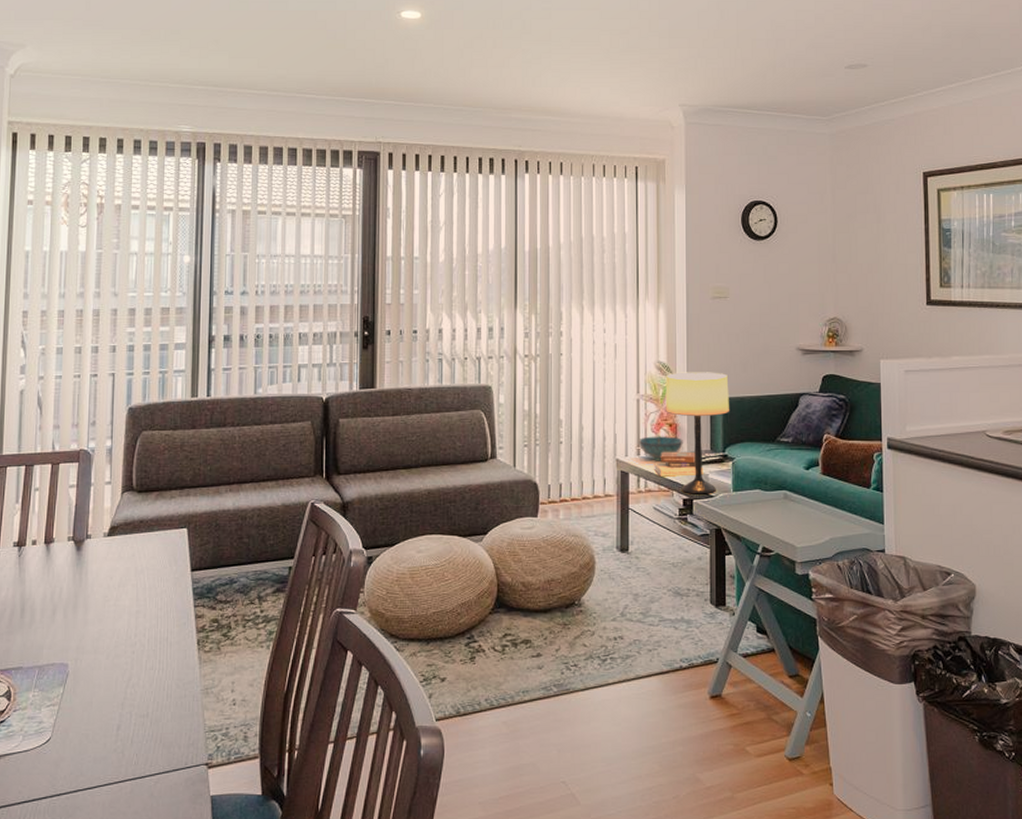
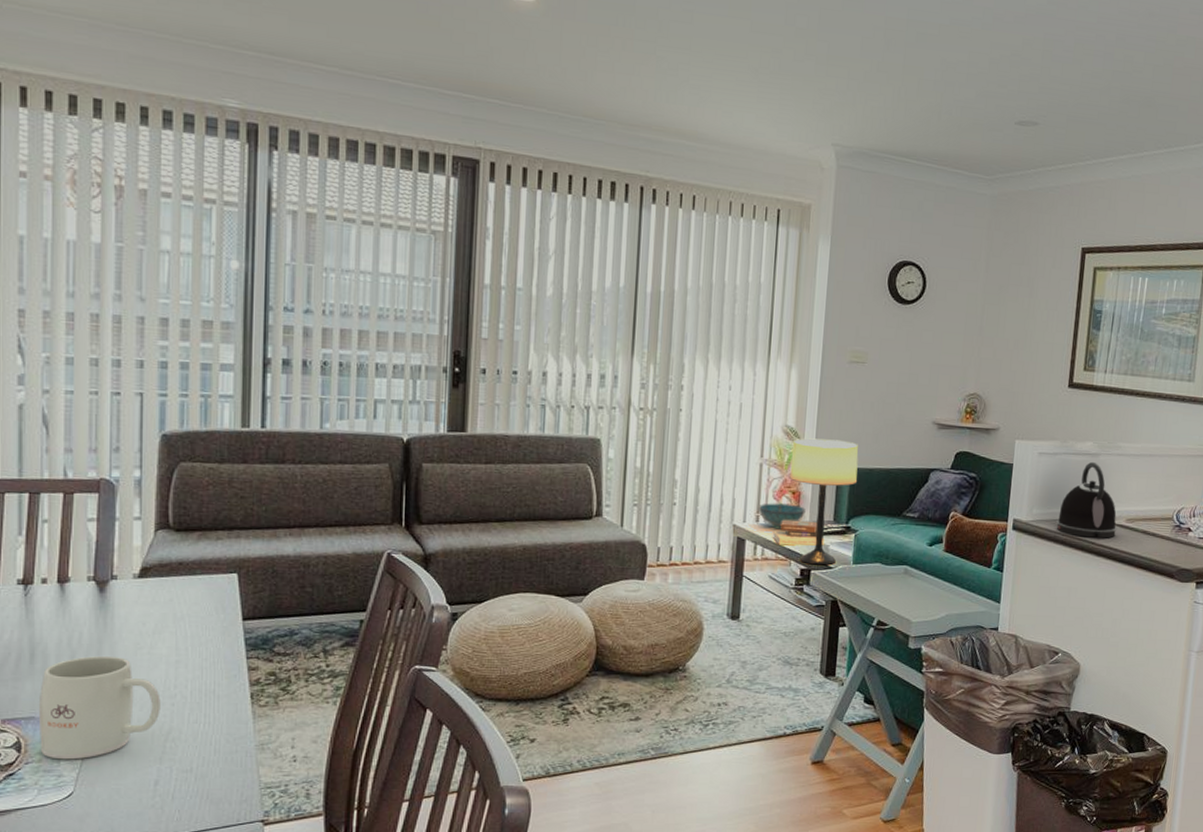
mug: none [25,608,123,707] -> present [38,655,161,760]
kettle: none [932,375,996,452] -> present [1056,461,1117,538]

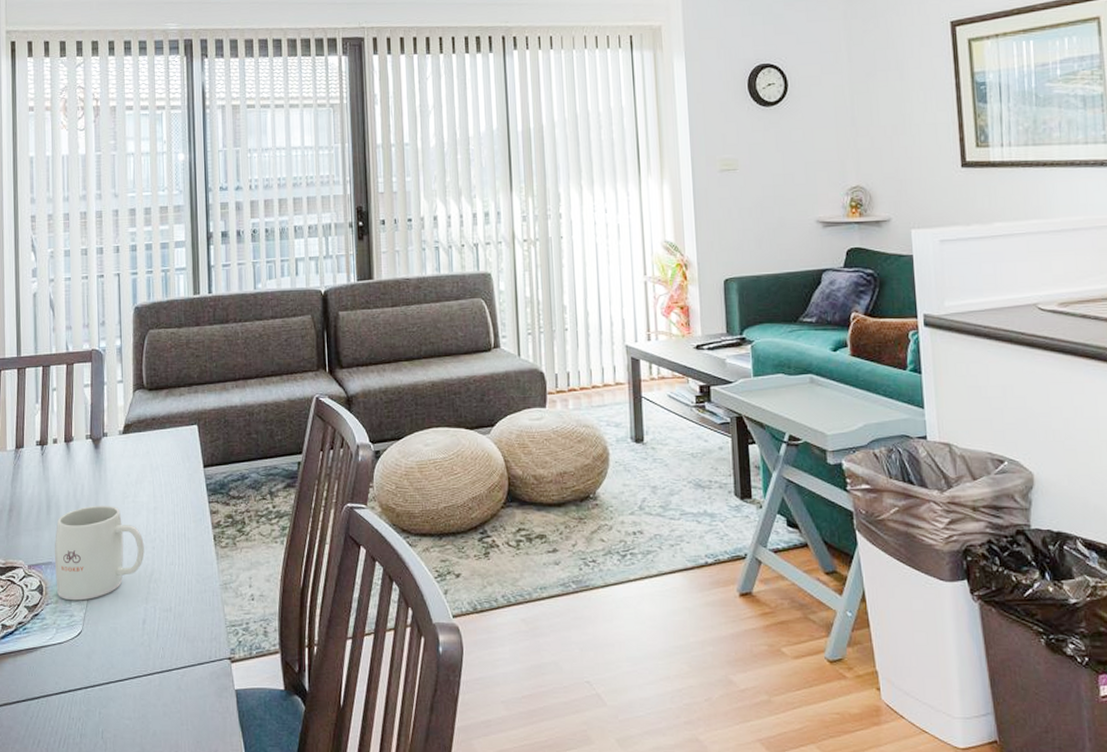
decorative bowl: present [758,503,806,530] -> none [648,319,697,346]
books: present [773,519,824,546] -> none [667,335,720,363]
table lamp: present [789,438,858,566] -> none [673,250,746,381]
kettle: present [1056,461,1117,538] -> none [975,243,1049,328]

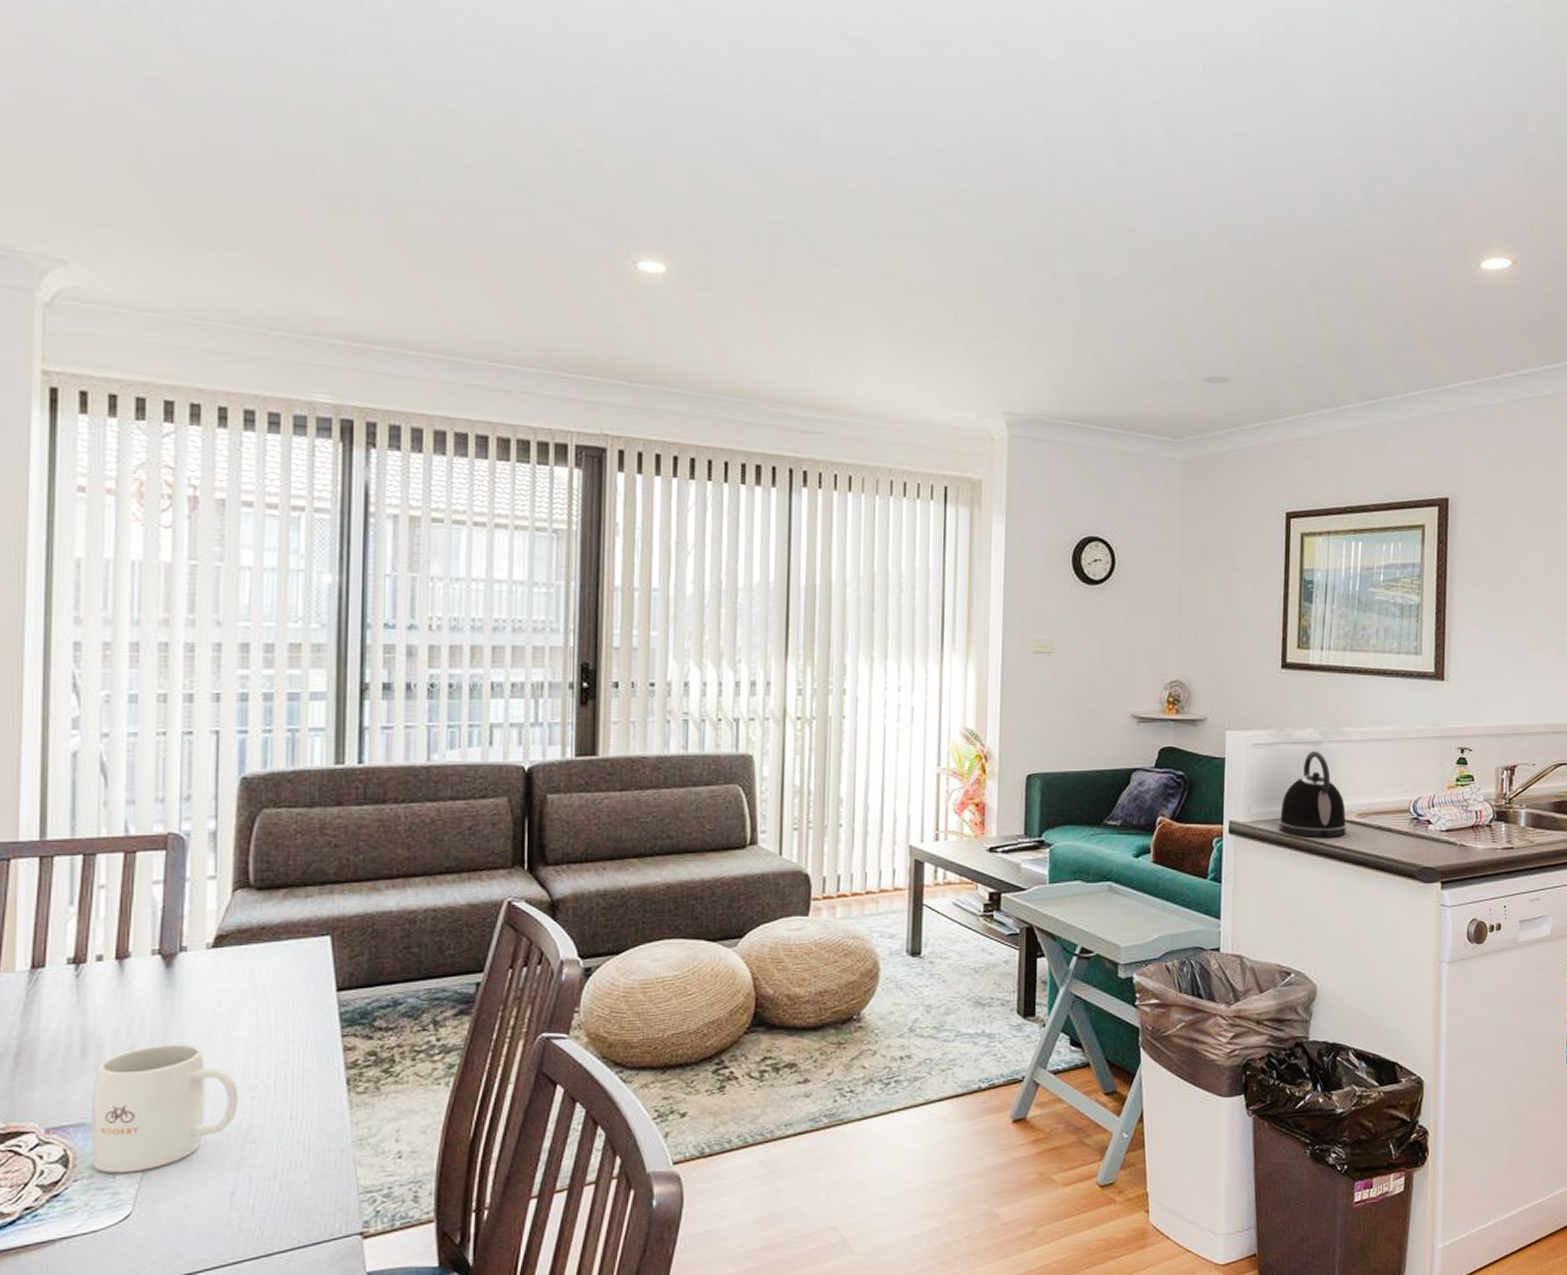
kettle: none [975,243,1049,328] -> present [1279,750,1348,837]

